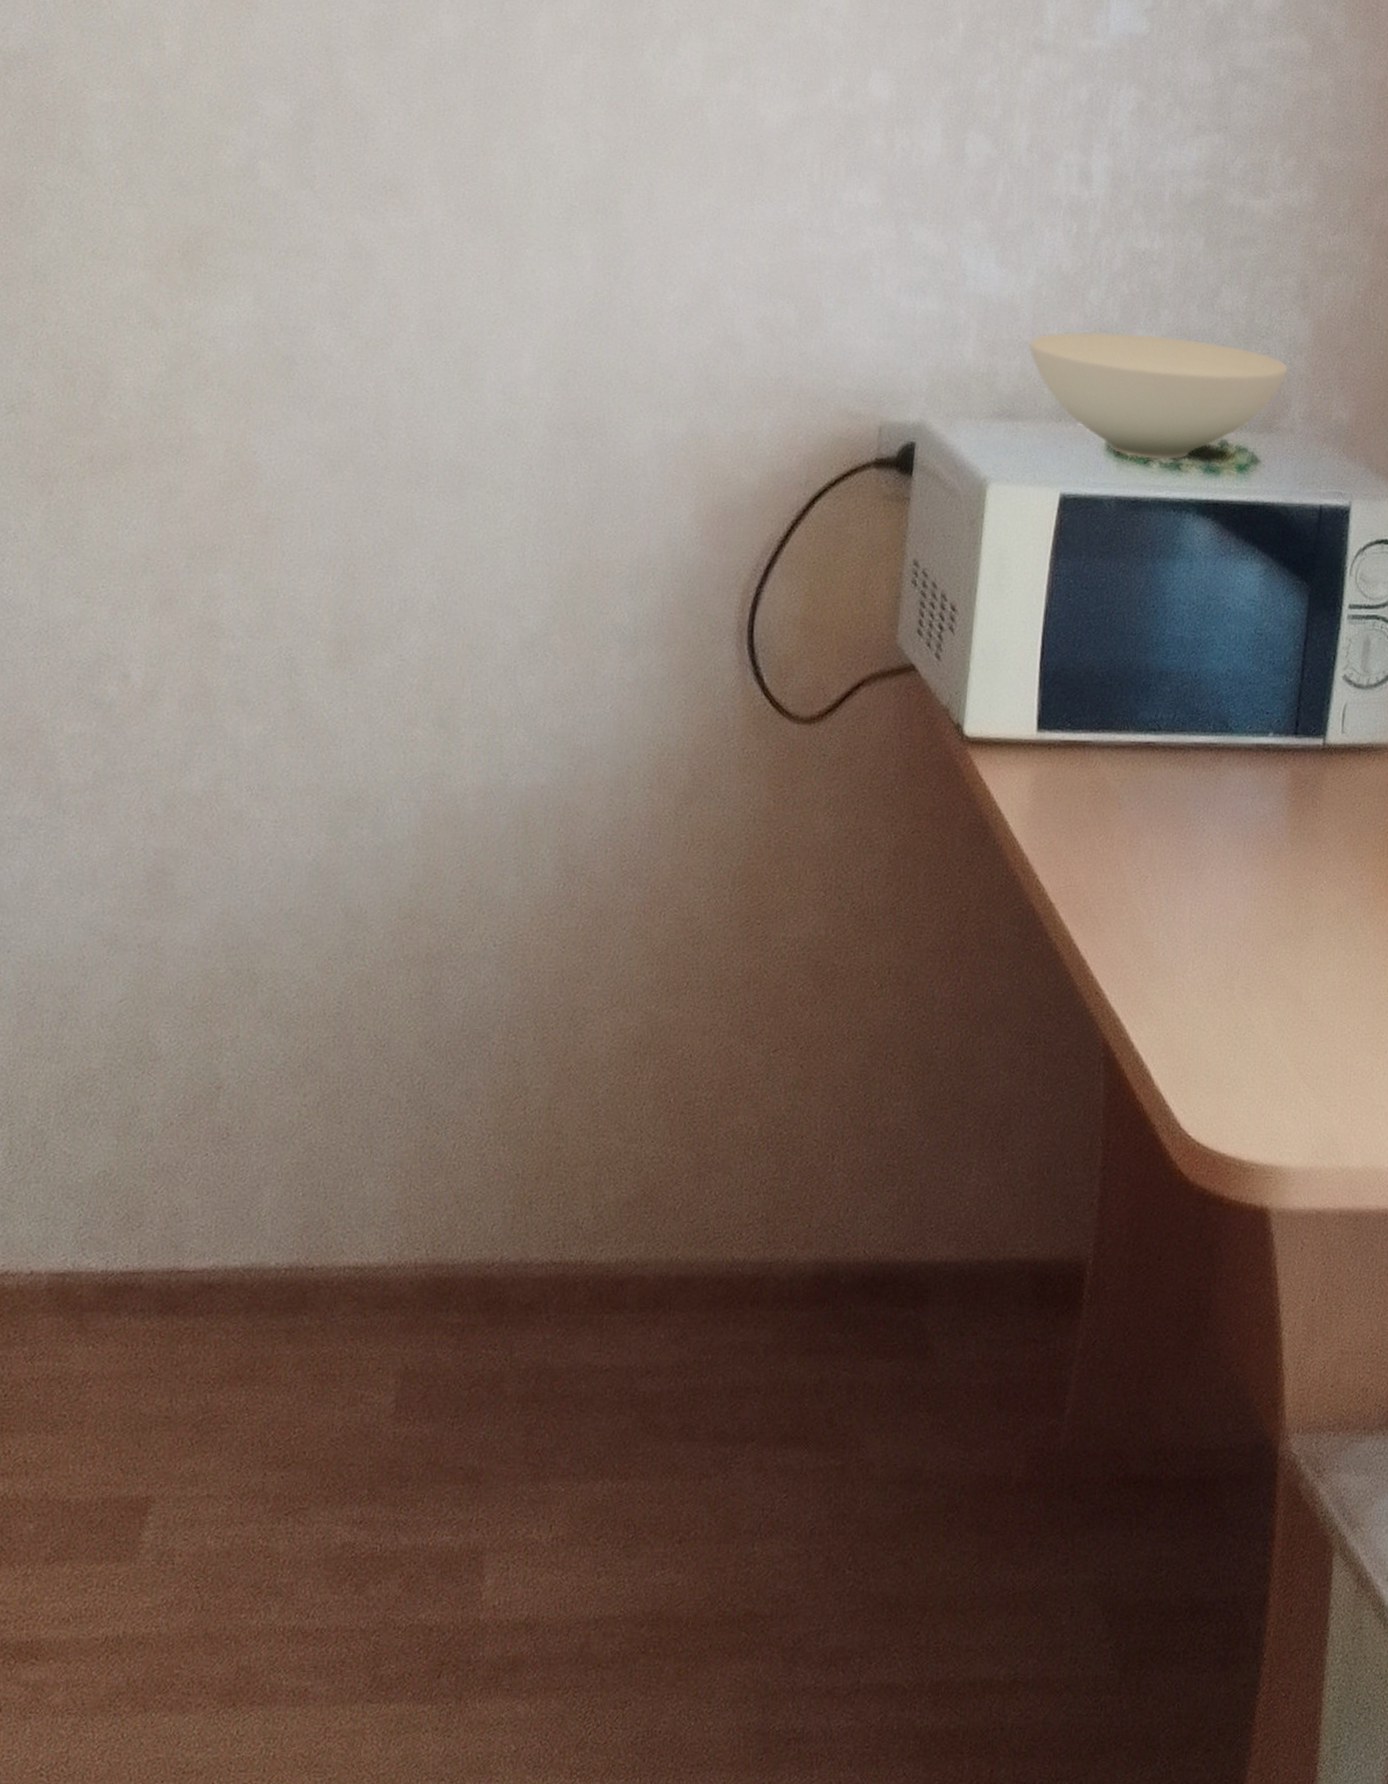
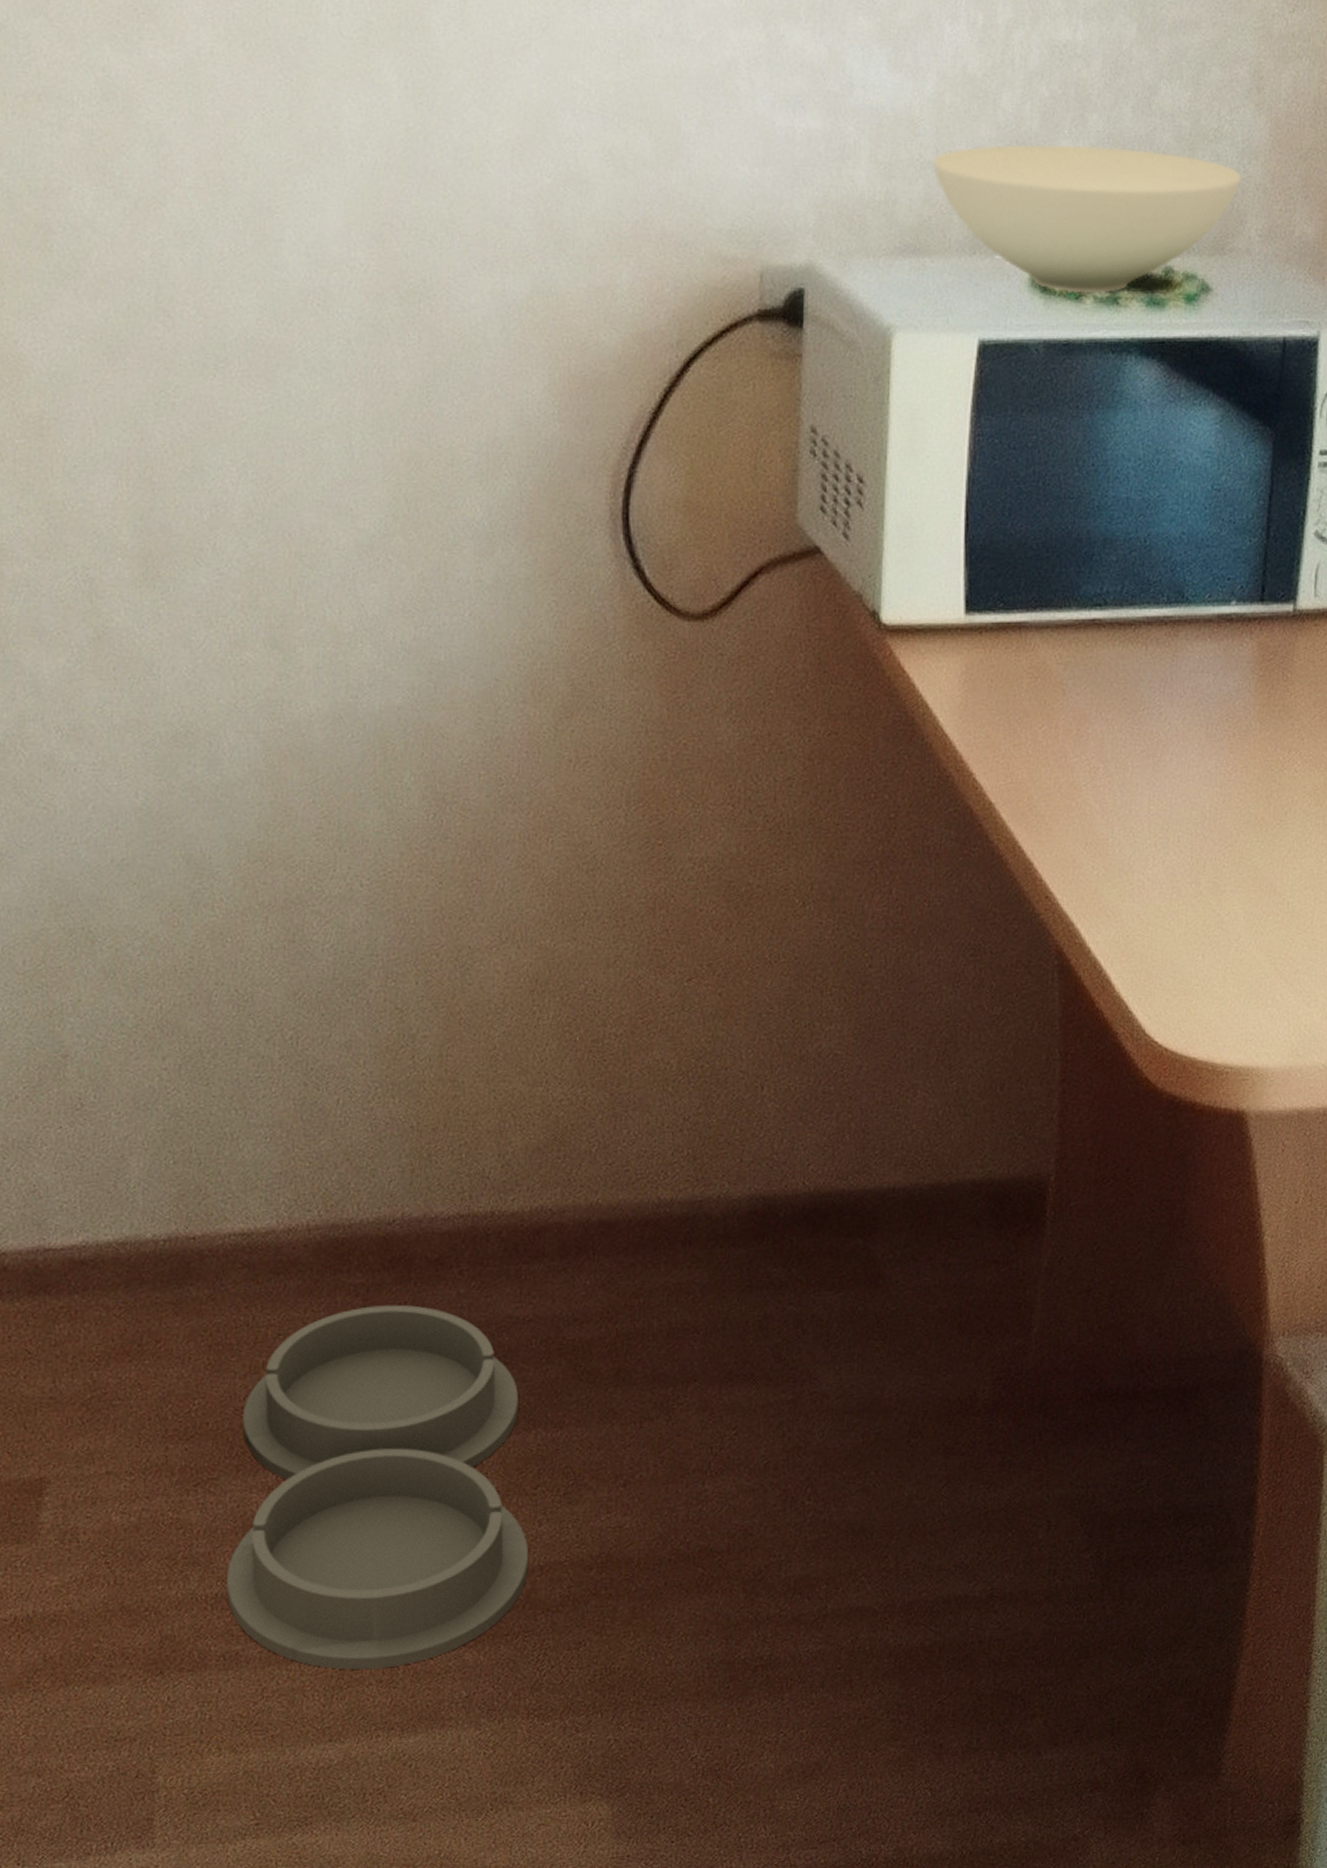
pet bowl: none [303,1346,590,1716] -> present [227,1304,529,1670]

